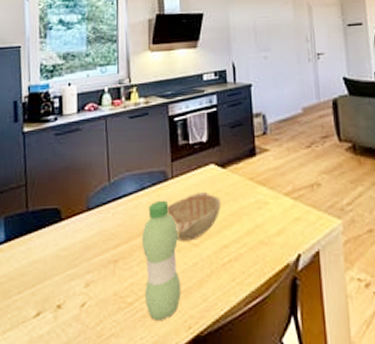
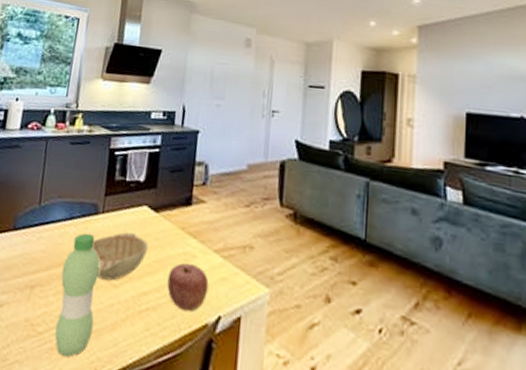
apple: none [244,210,285,256] -> present [167,262,209,312]

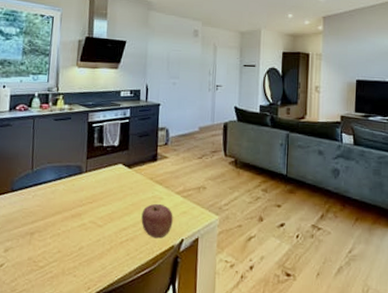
water bottle: present [54,233,100,357] -> none [54,188,87,281]
decorative bowl: present [92,232,149,281] -> none [79,185,125,223]

